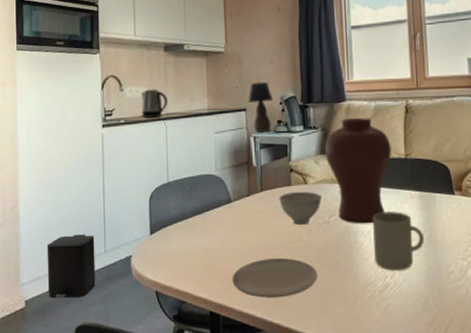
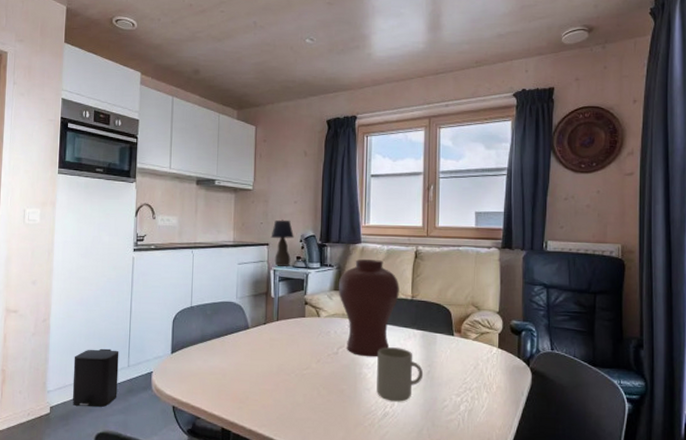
kettle: present [141,89,167,118] -> none [171,219,196,246]
plate: present [232,257,317,298] -> none [244,382,323,419]
bowl: present [278,192,322,225] -> none [292,323,332,354]

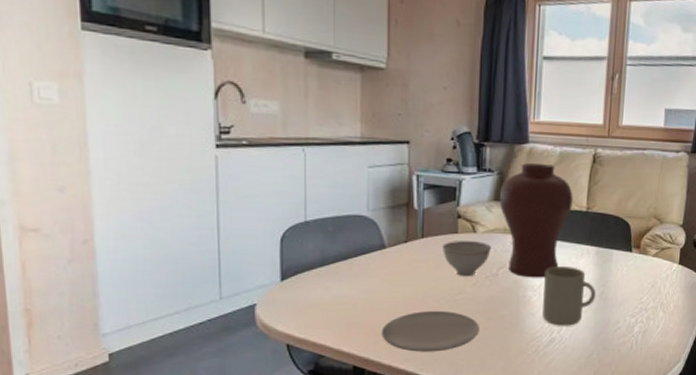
pedal bin: present [72,348,119,407] -> none [137,277,208,350]
plate: none [244,382,323,419] -> present [381,310,479,352]
table lamp: present [270,219,295,266] -> none [412,110,444,171]
bowl: none [292,323,332,354] -> present [441,241,491,276]

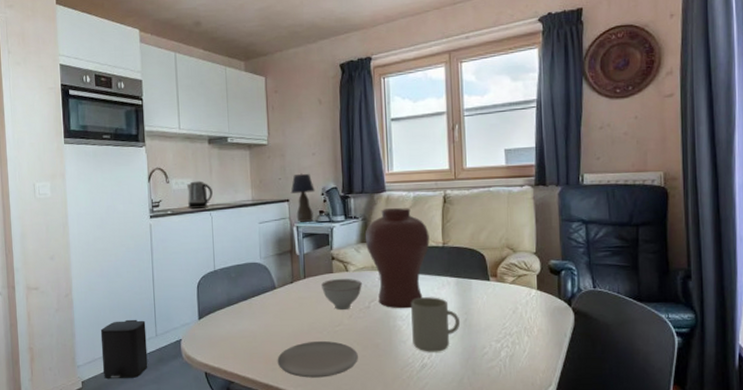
pedal bin: none [137,277,208,350] -> present [100,319,148,378]
kettle: none [272,104,307,142] -> present [187,181,213,209]
table lamp: none [412,110,444,171] -> present [290,173,316,222]

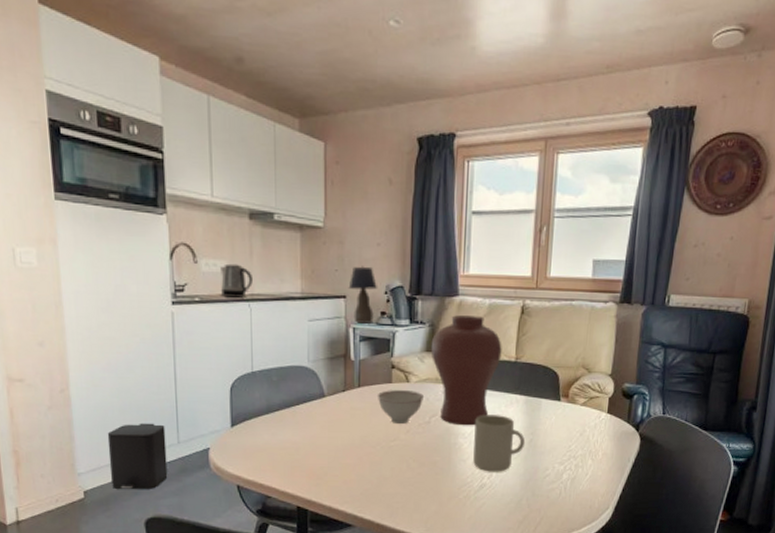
plate: present [277,340,358,378] -> none [322,455,413,495]

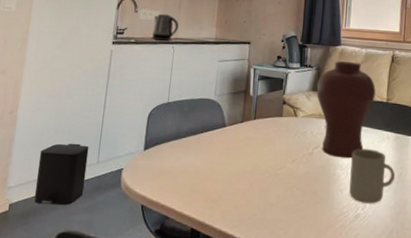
table lamp: present [348,266,378,324] -> none [253,19,277,66]
bowl: present [377,390,423,424] -> none [269,123,308,154]

